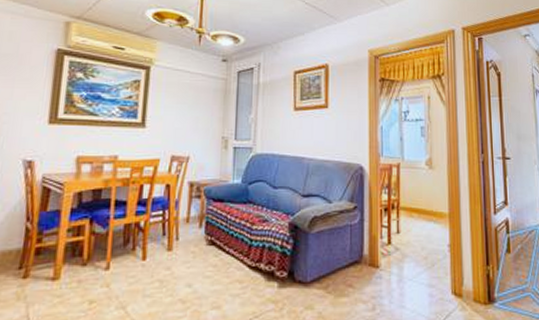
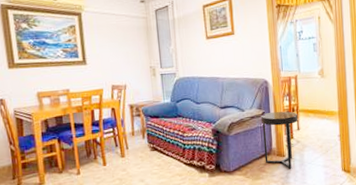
side table: none [352,206,399,286] -> present [261,111,298,169]

